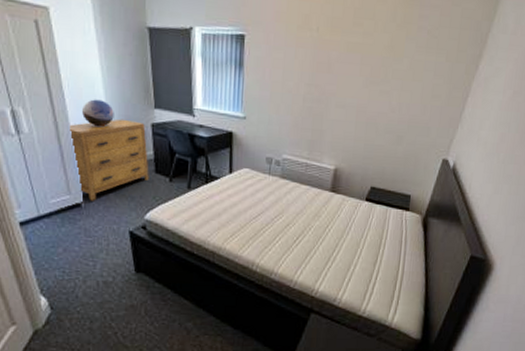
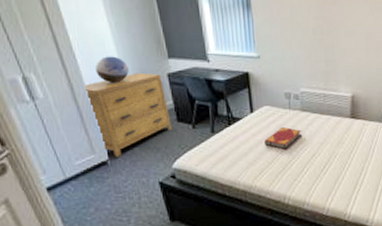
hardback book: none [239,191,278,215] -> present [264,126,301,150]

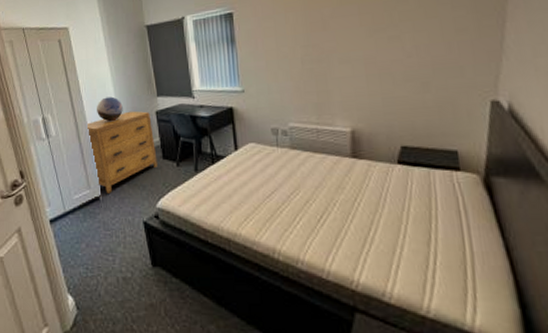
hardback book: present [264,126,301,150] -> none [250,166,292,193]

